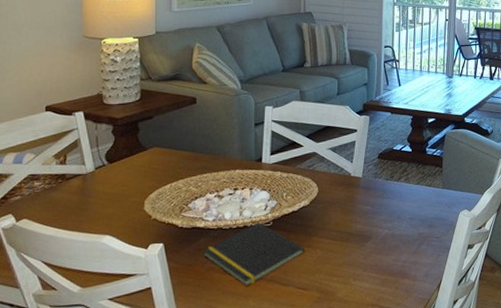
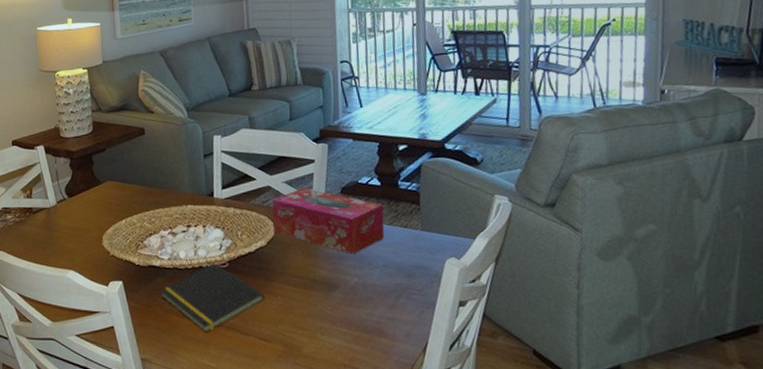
tissue box: none [316,154,413,210] -> present [271,188,385,254]

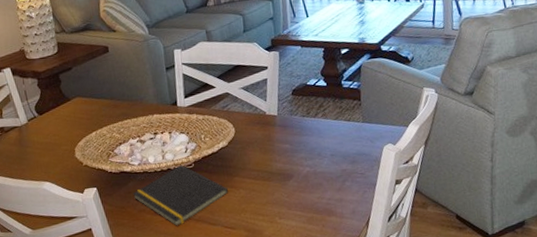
tissue box: present [271,188,385,254] -> none [230,92,331,148]

